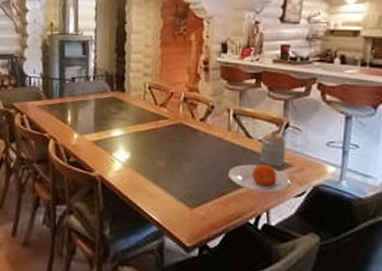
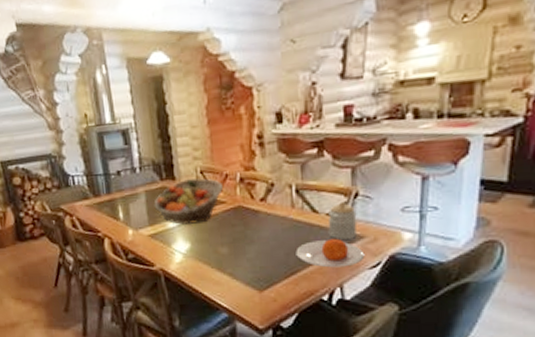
fruit basket: none [101,92,167,135] -> present [154,178,223,225]

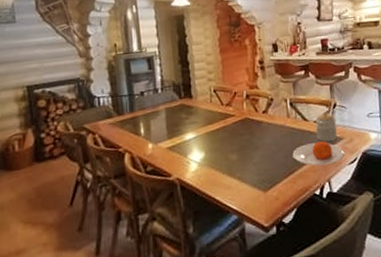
fruit basket: present [154,178,223,225] -> none [173,96,232,137]

